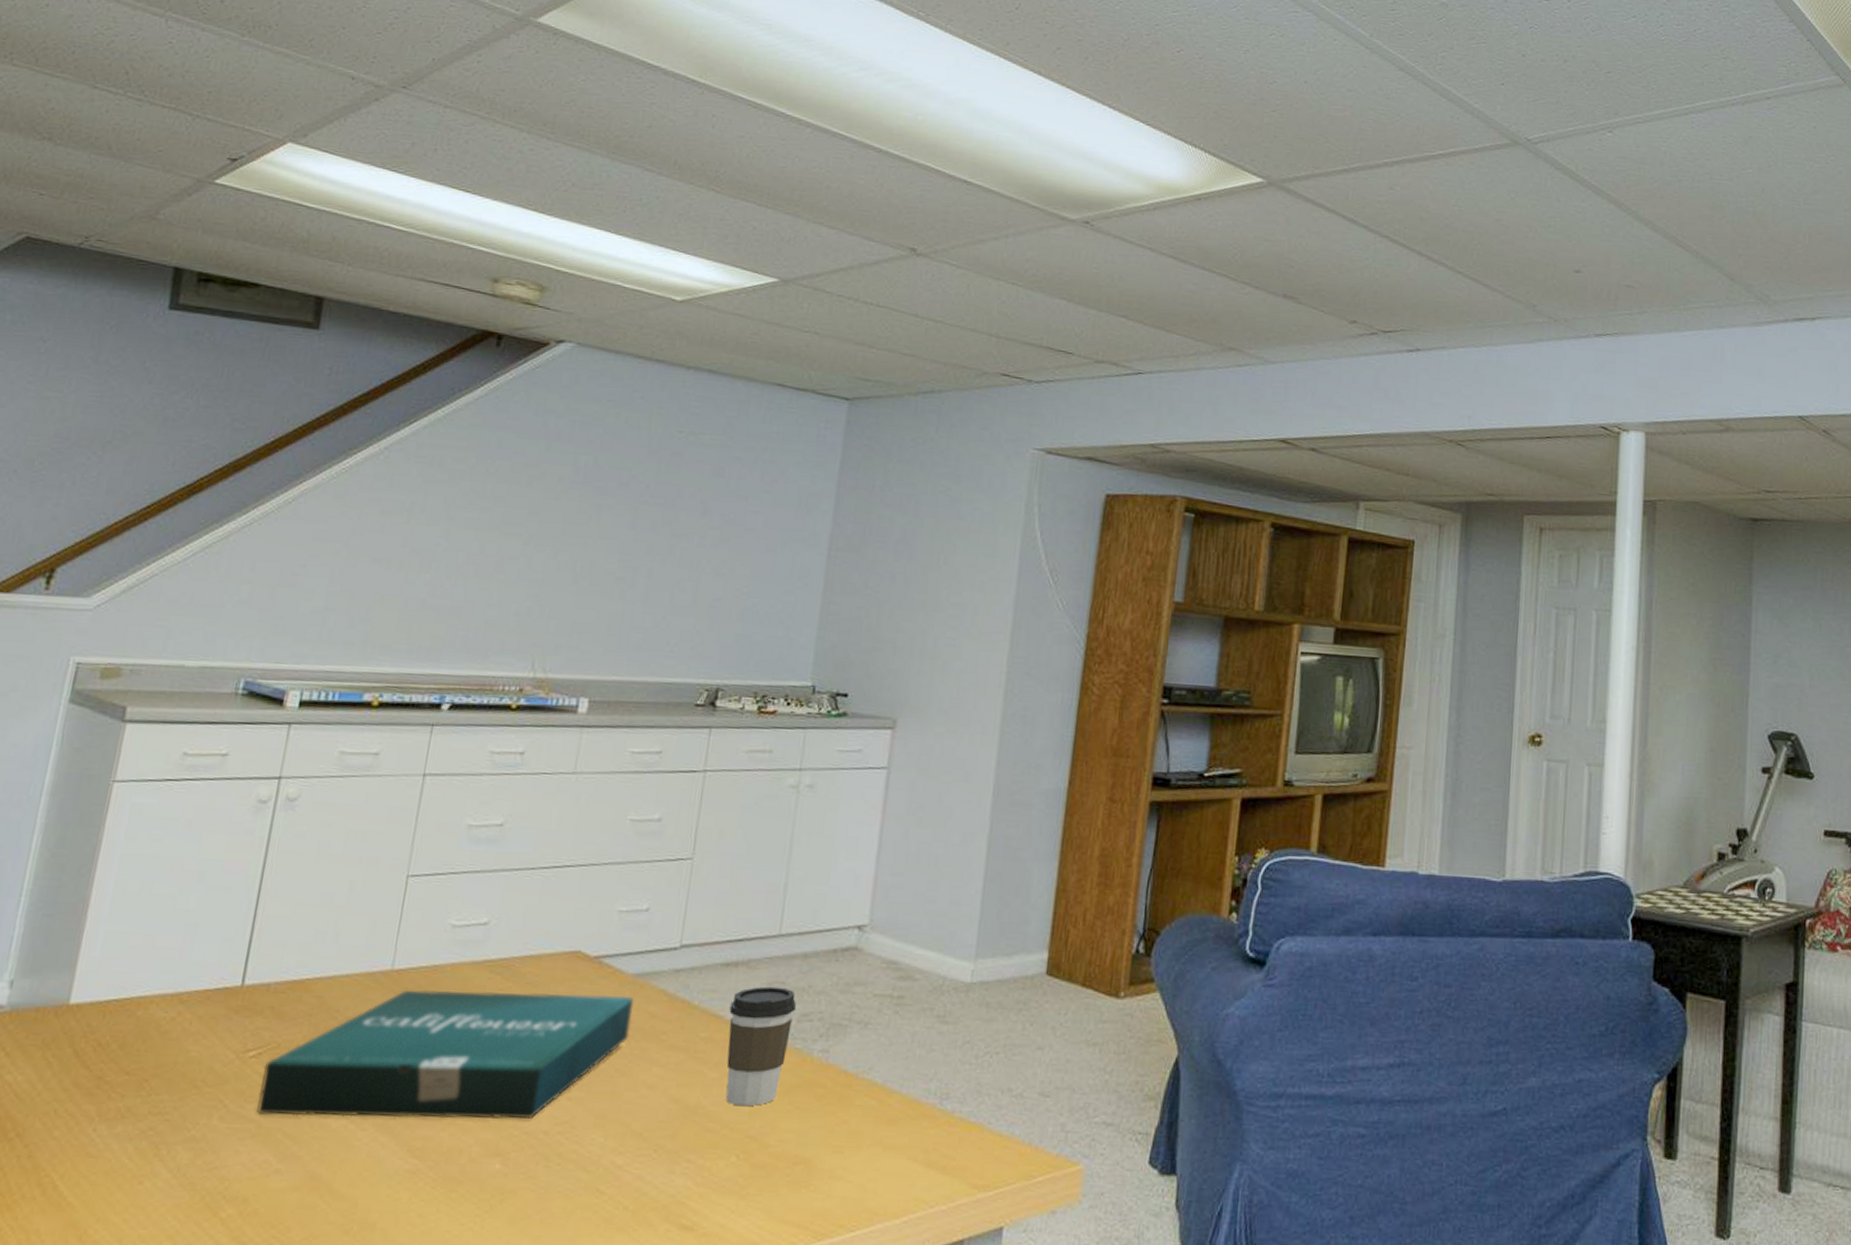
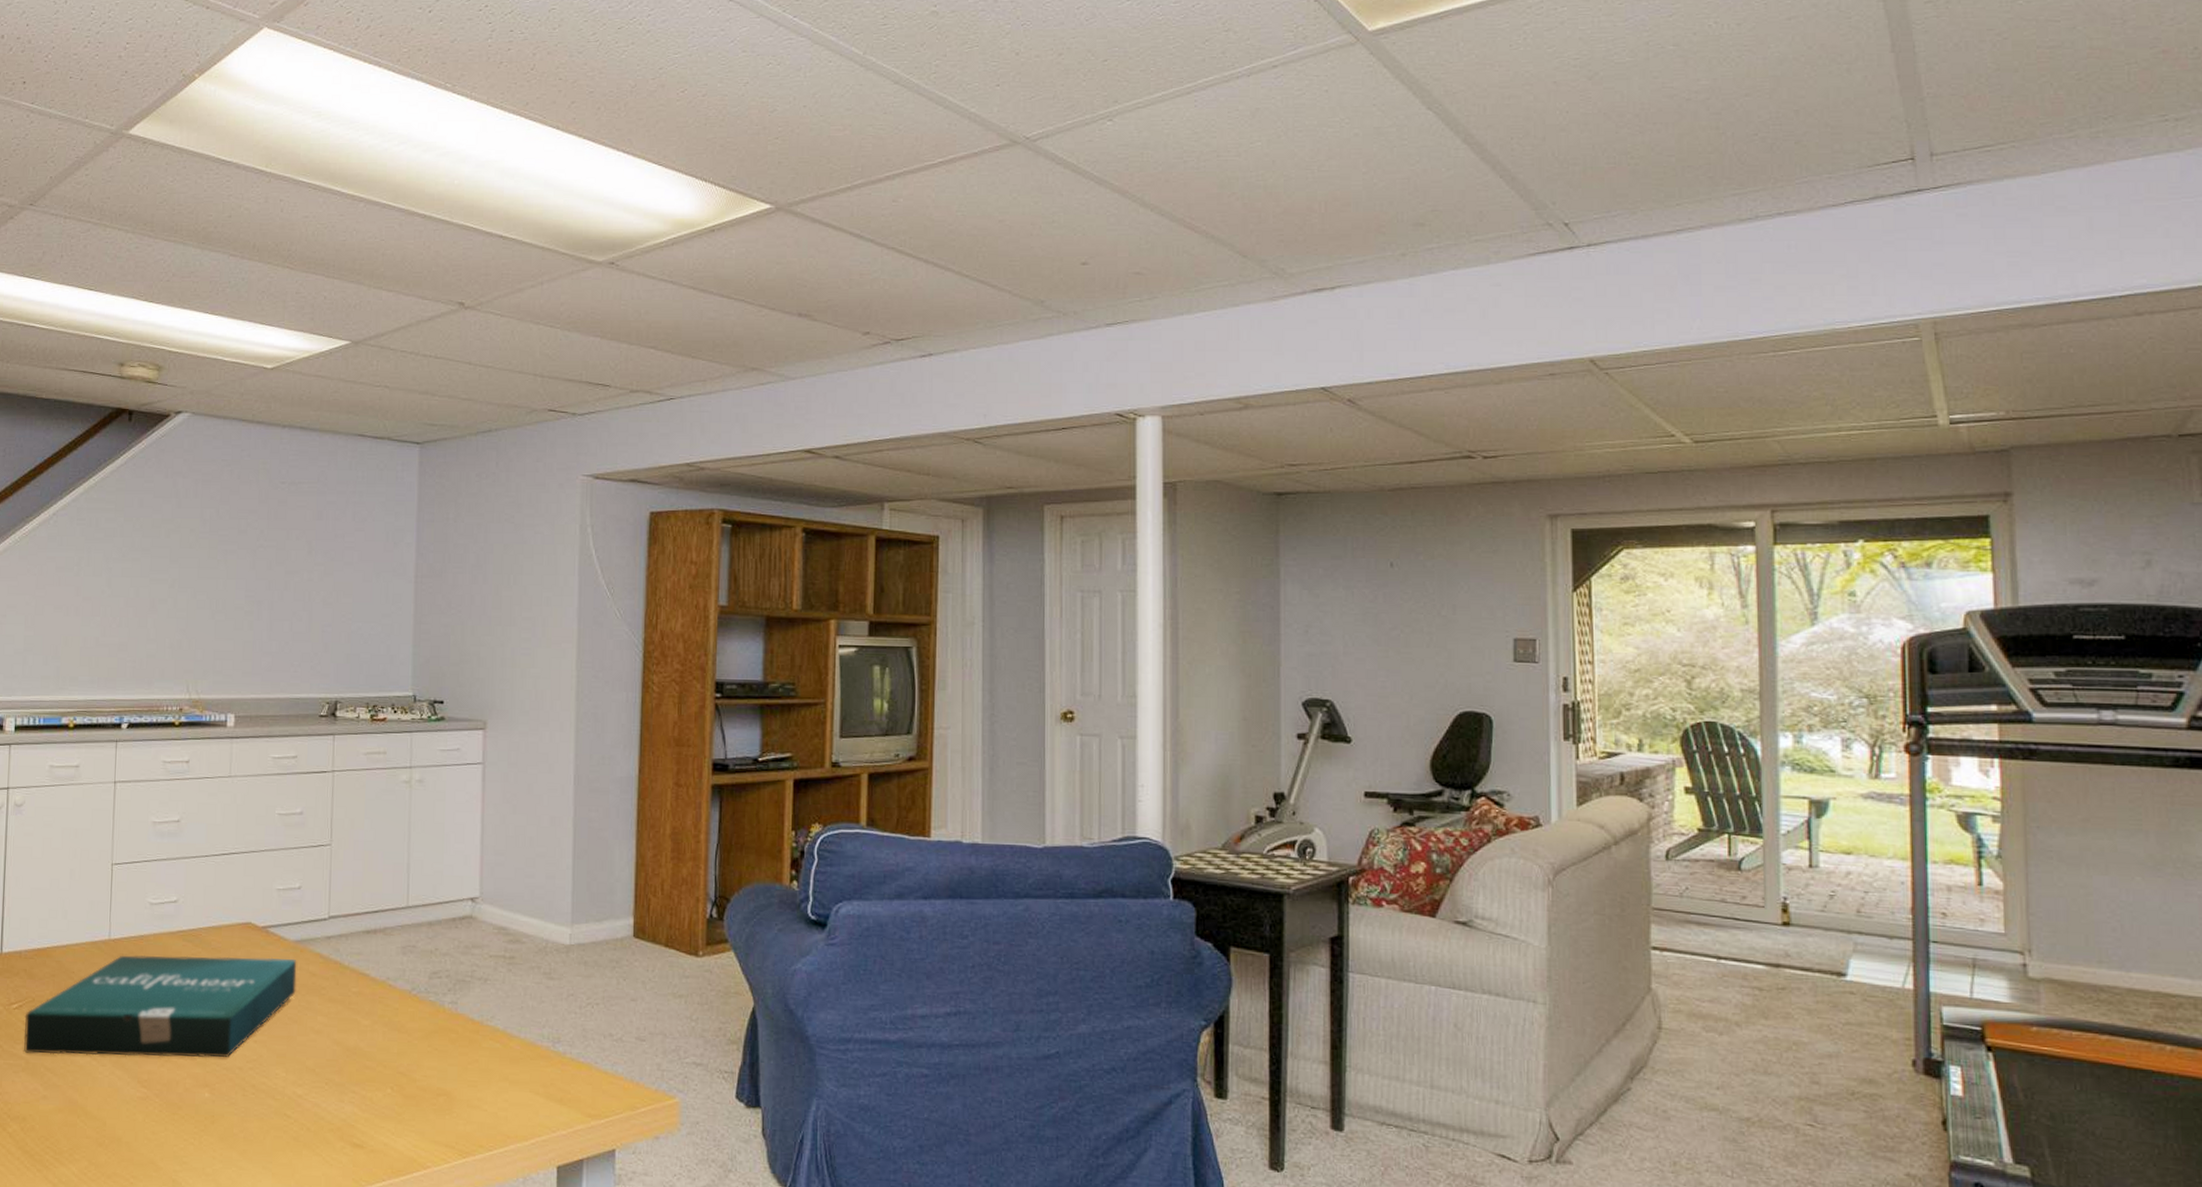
coffee cup: present [726,986,796,1107] -> none [373,949,427,1048]

